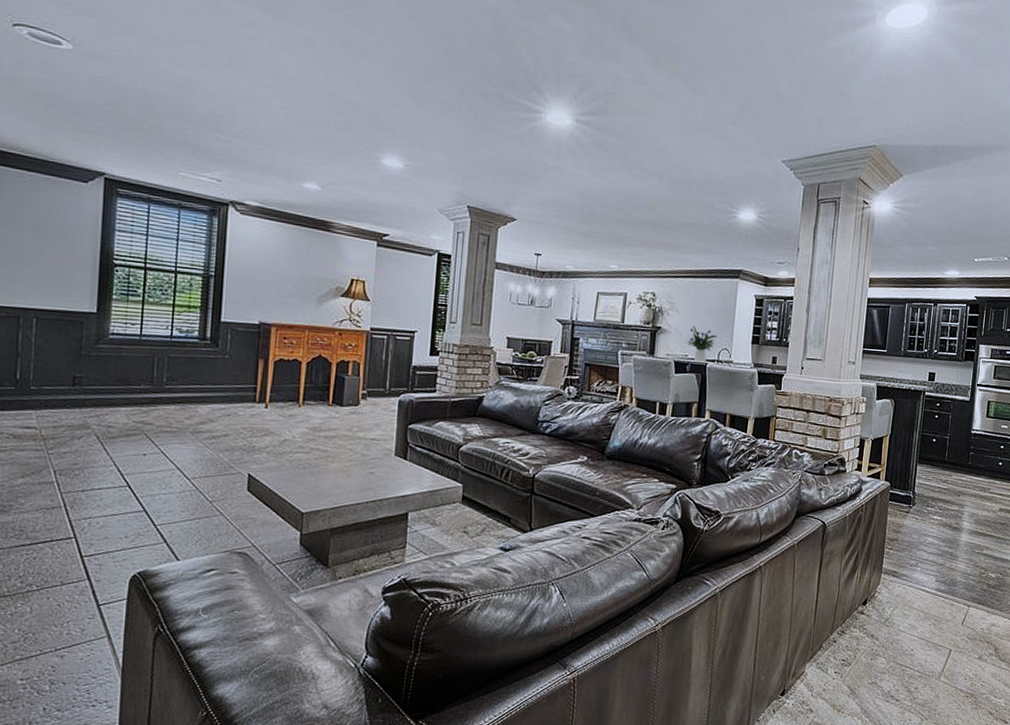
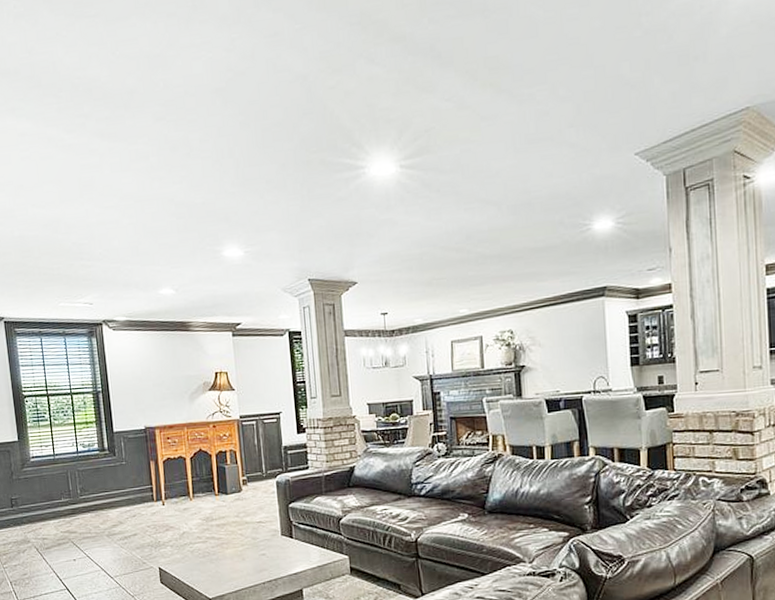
flower arrangement: present [685,325,718,363] -> none [554,357,590,397]

